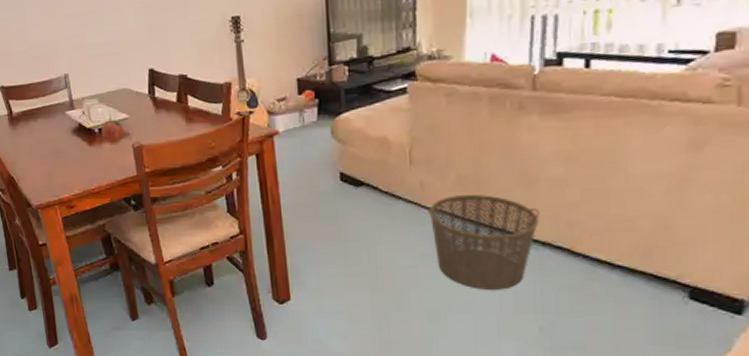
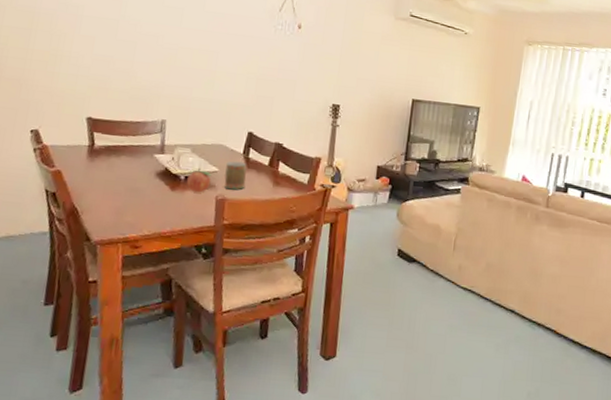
mug: none [133,103,159,135] -> present [224,161,247,190]
basket: present [426,195,540,290] -> none [460,279,539,360]

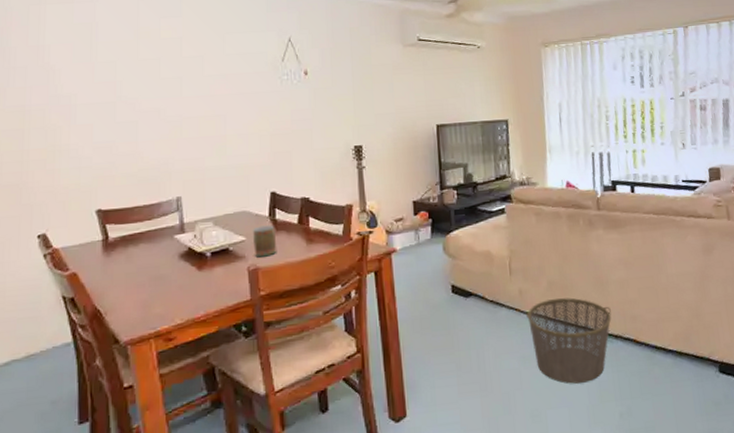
fruit: present [186,167,212,193] -> none [213,240,240,268]
basket: none [460,279,539,360] -> present [525,297,612,384]

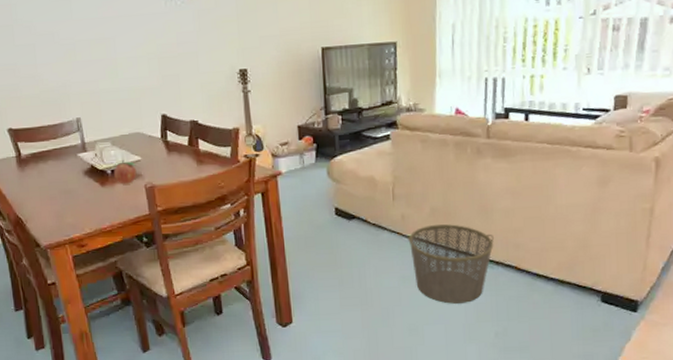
fruit: none [213,240,240,268] -> present [113,159,137,185]
mug: present [252,225,277,257] -> none [146,146,171,176]

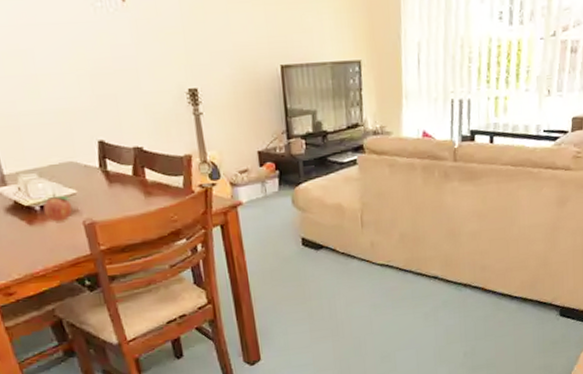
basket: present [407,224,494,304] -> none [377,249,462,329]

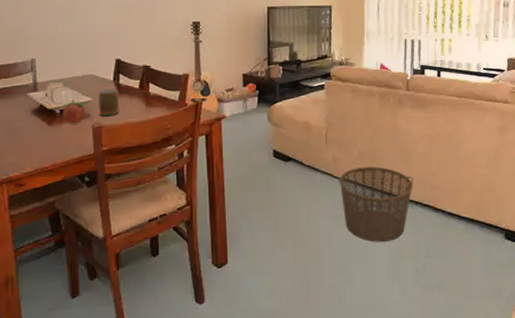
mug: none [82,177,114,211] -> present [97,88,120,117]
basket: none [377,249,462,329] -> present [337,166,414,242]

